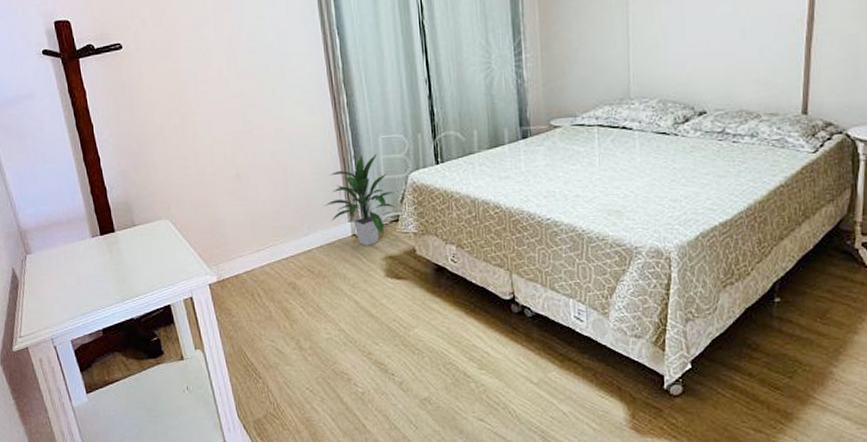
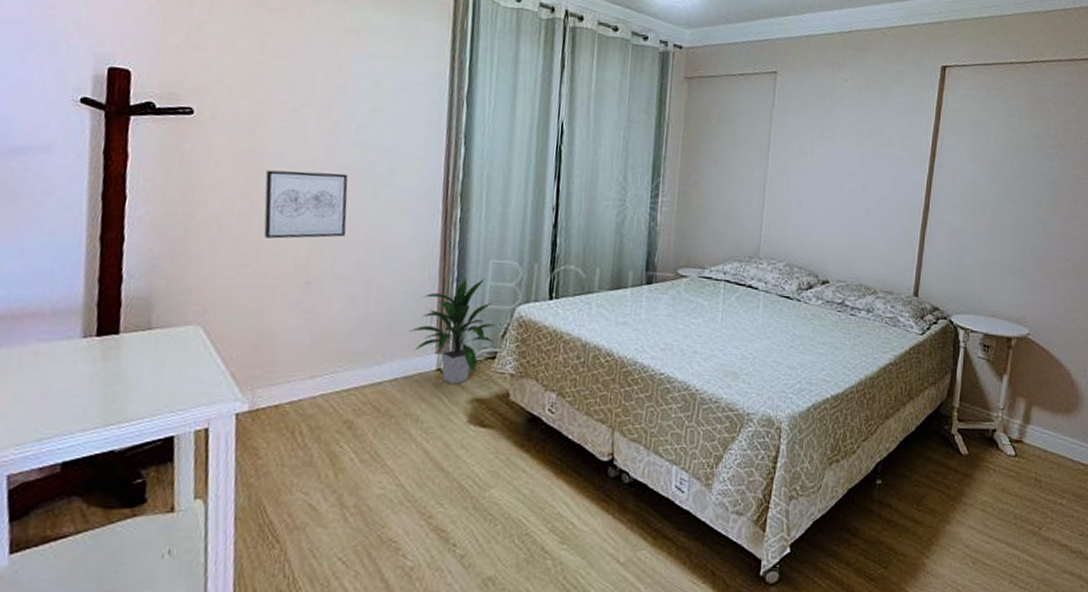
wall art: none [186,79,258,143] -> present [263,170,348,239]

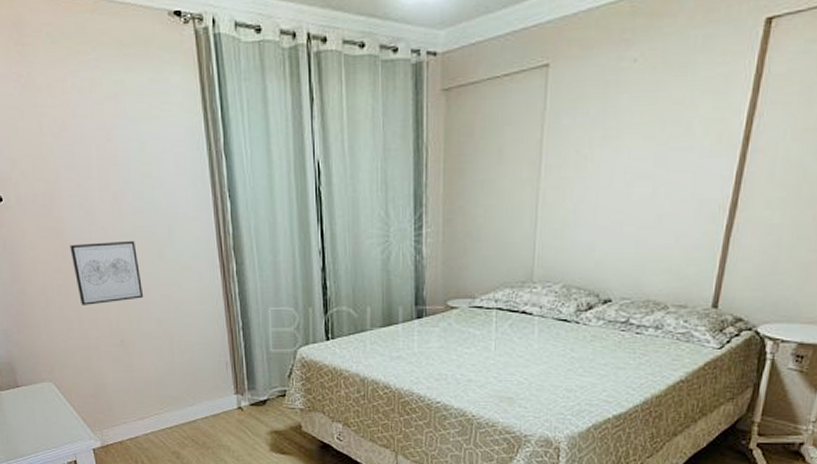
indoor plant: present [409,278,496,384] -> none [210,325,284,420]

